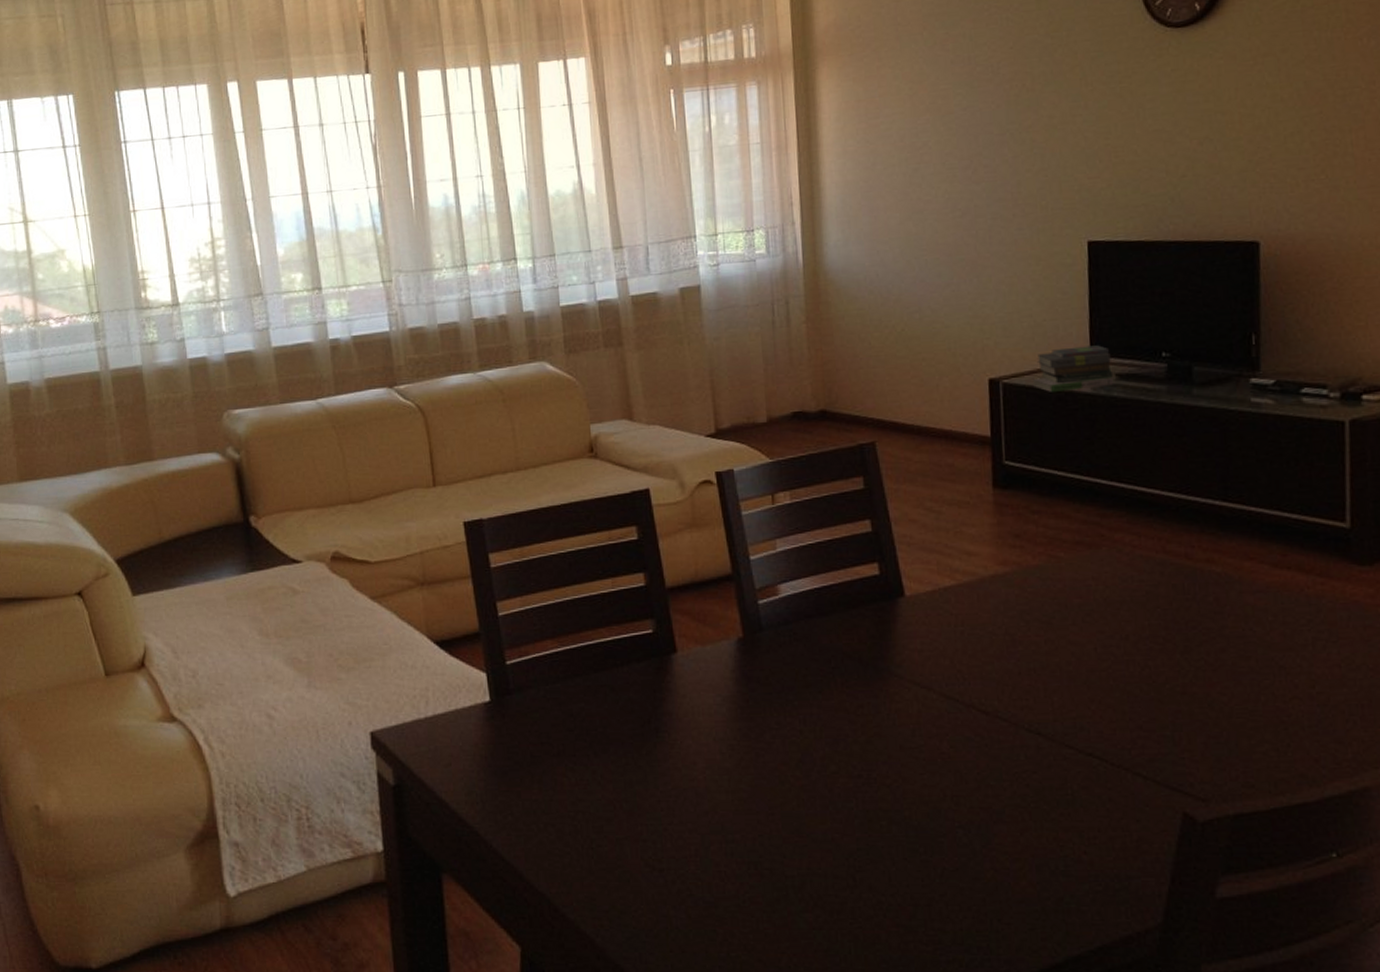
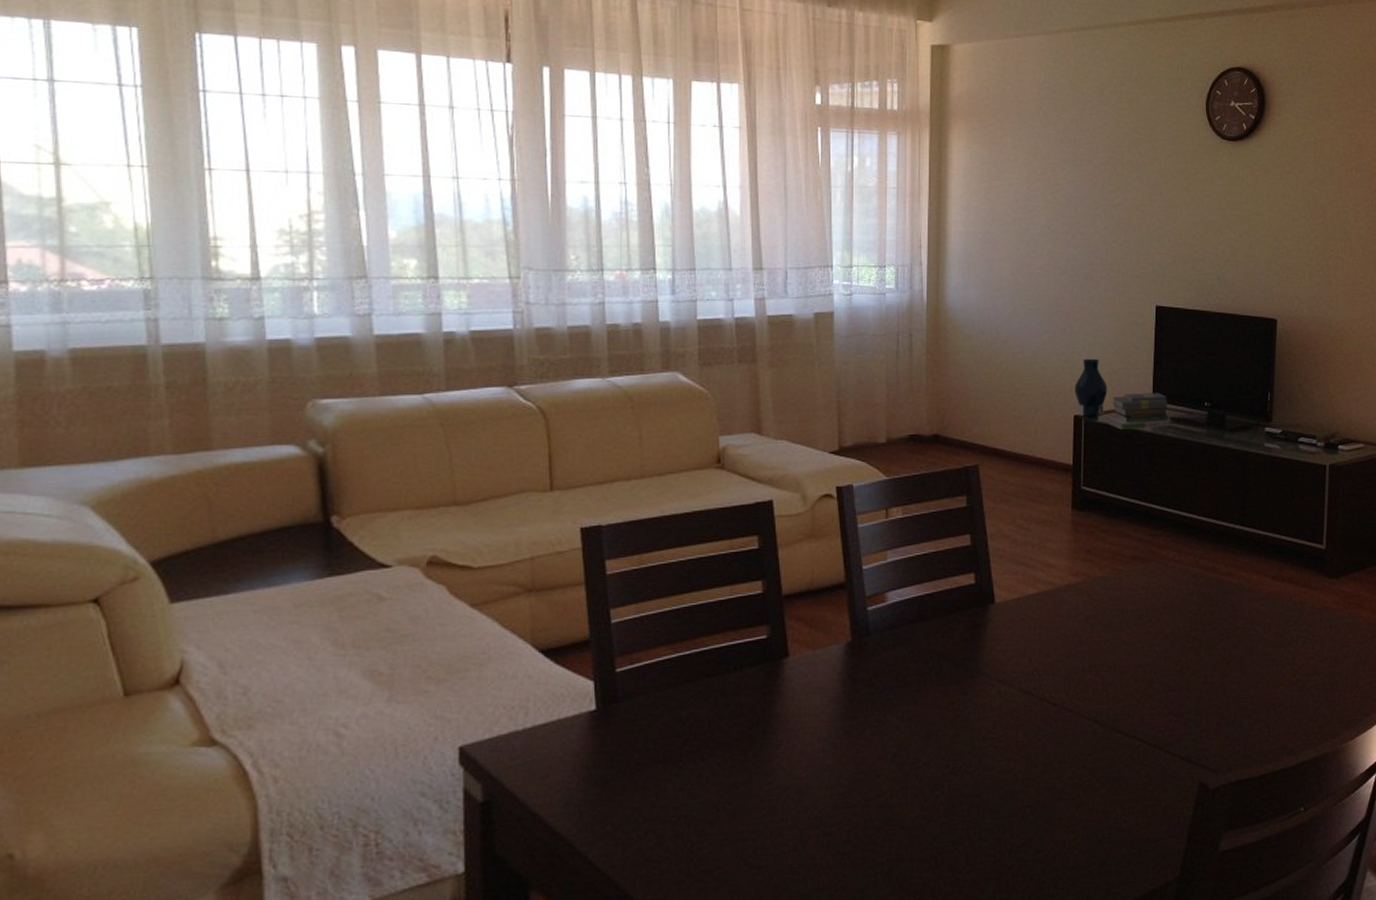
vase: none [987,310,1031,386] -> present [1074,358,1108,422]

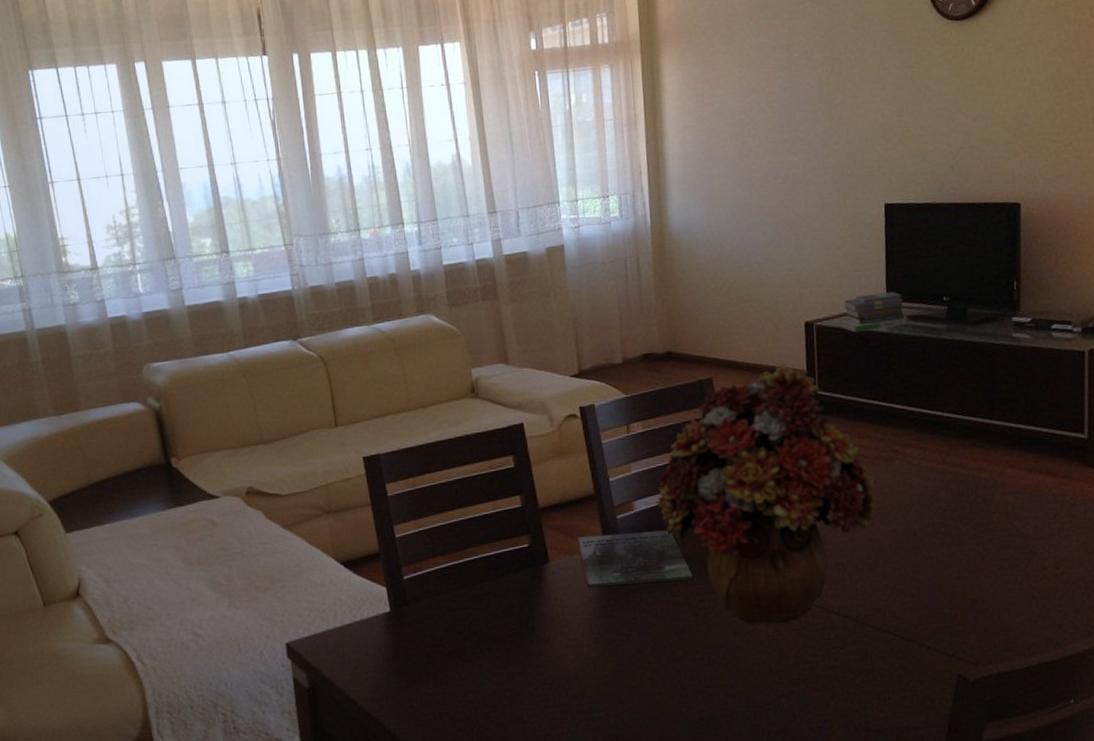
magazine: none [821,625,944,686] -> present [576,530,693,588]
flower arrangement: none [910,455,1132,728] -> present [655,362,877,624]
vase: present [1074,358,1108,422] -> none [803,263,839,328]

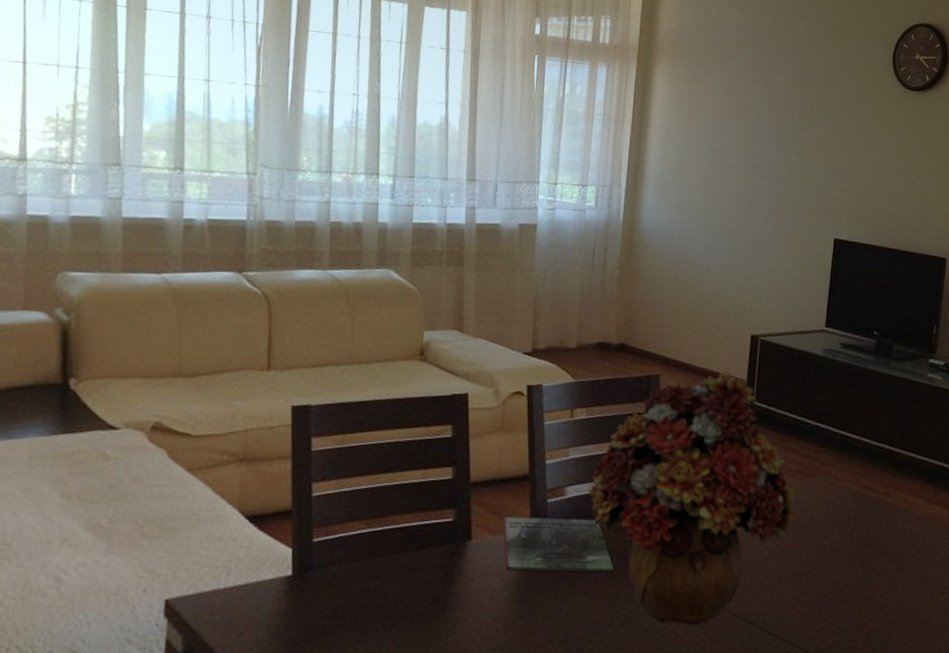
books: present [840,292,905,332] -> none [782,318,840,352]

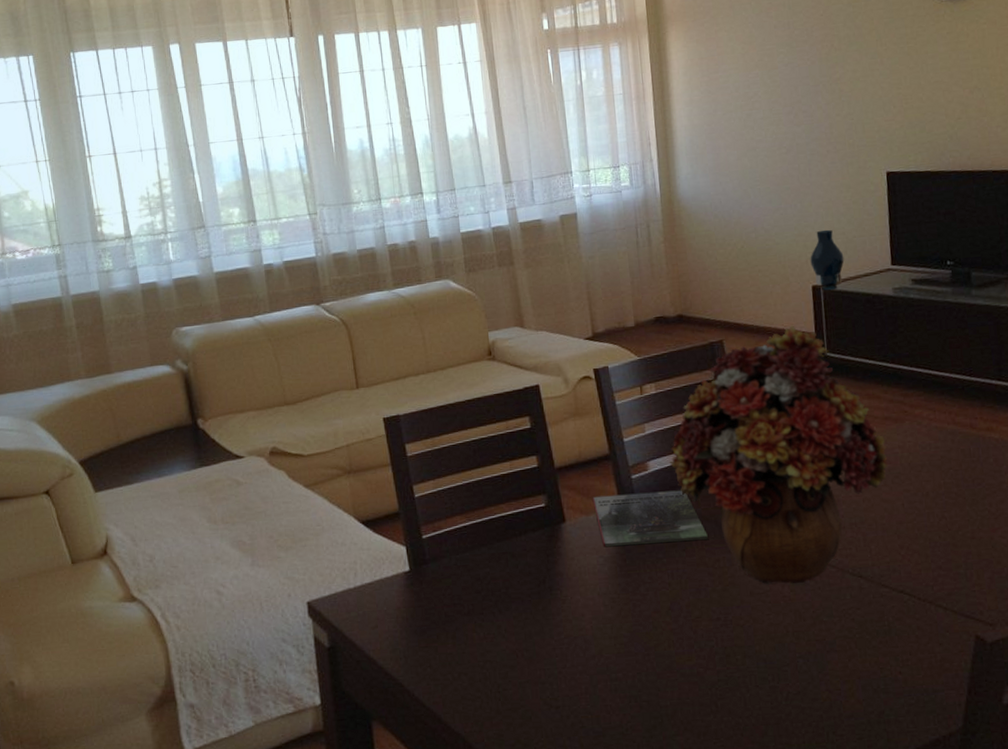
vase: none [753,282,785,342] -> present [810,229,845,291]

